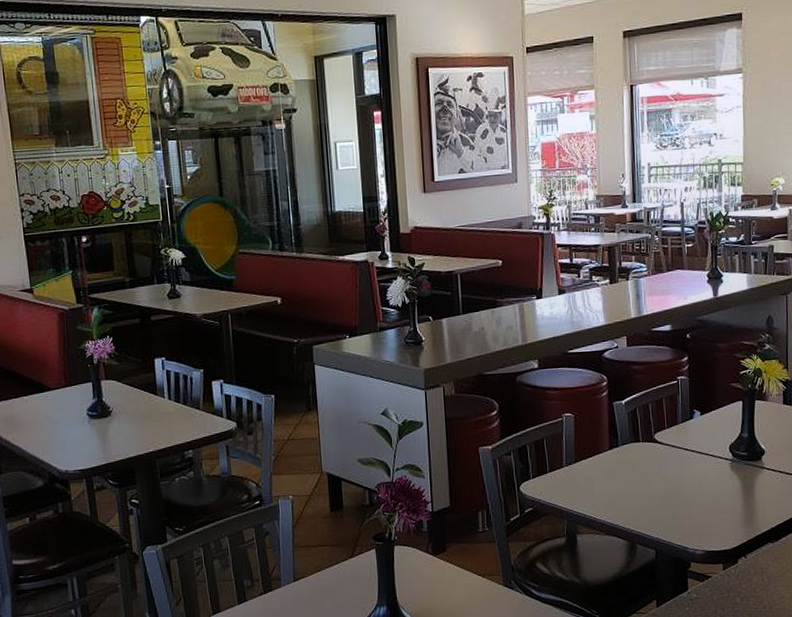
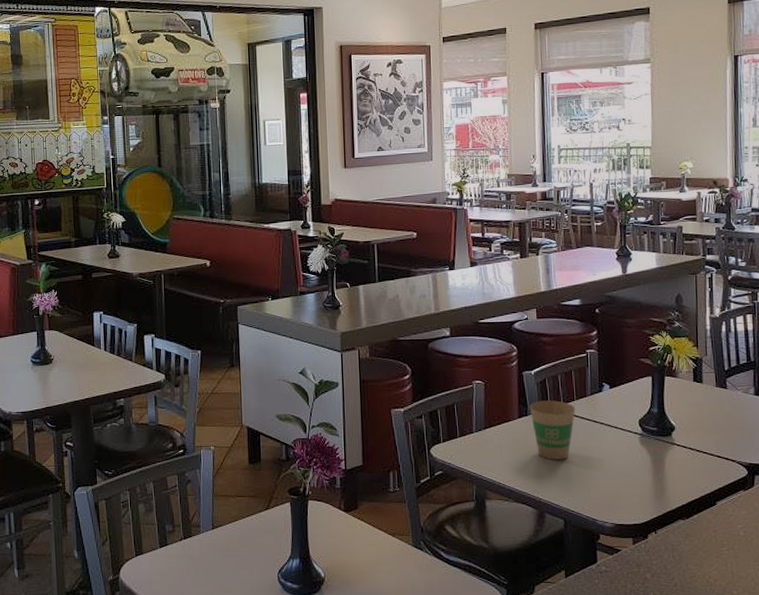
paper cup: none [620,430,667,491] -> present [529,400,576,460]

